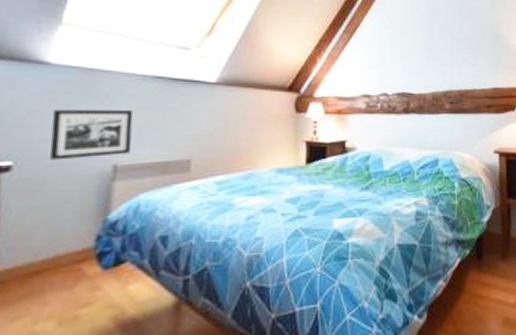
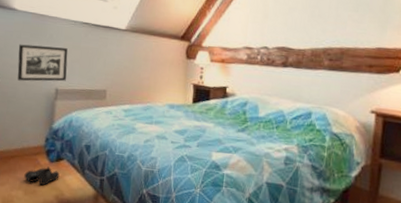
boots: none [58,276,119,307] -> present [24,166,60,186]

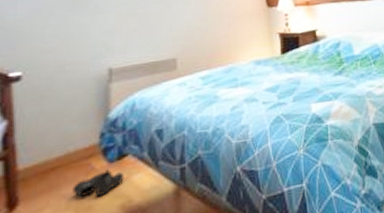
picture frame: present [17,44,68,82] -> none [51,18,123,68]

